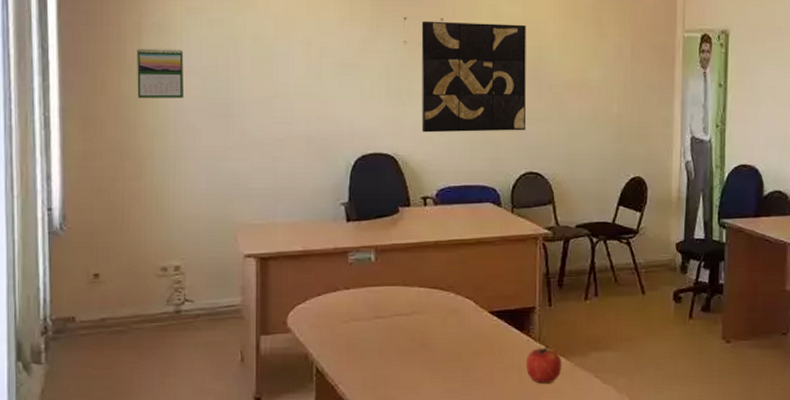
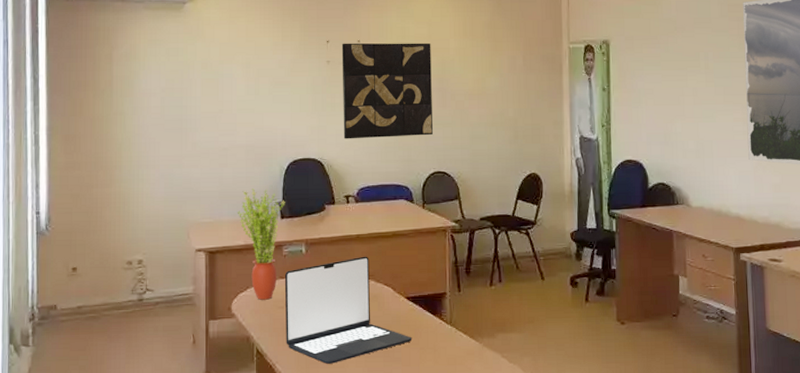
calendar: present [137,47,184,99] -> none [108,74,146,118]
potted plant: none [294,187,352,313] -> present [237,189,285,300]
laptop: none [349,265,496,384] -> present [284,256,412,364]
apple: present [525,345,562,384] -> none [439,328,472,363]

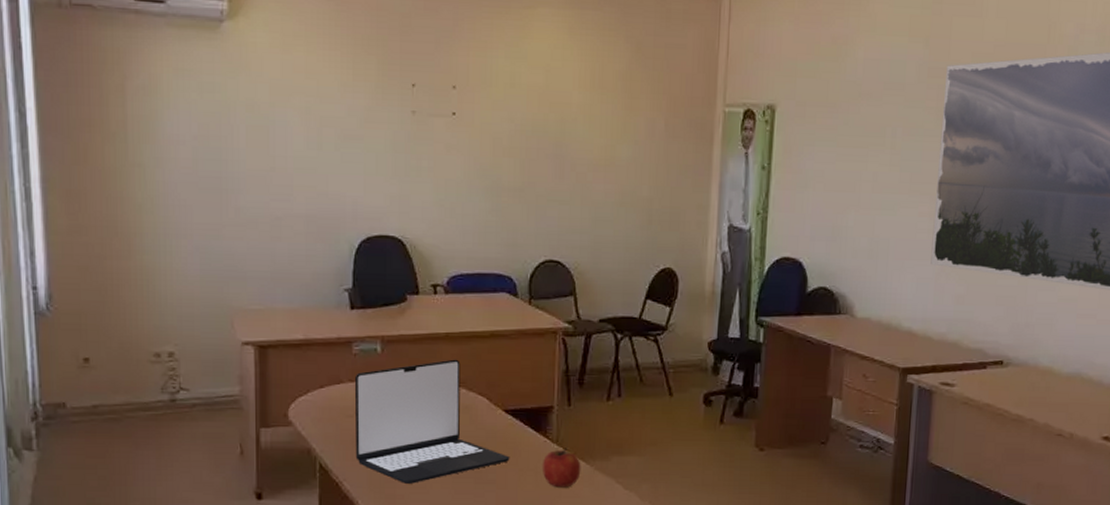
potted plant: present [237,189,285,300] -> none [294,270,356,406]
wall art: present [341,43,433,139] -> none [431,88,548,215]
apple: none [439,328,472,363] -> present [542,448,581,488]

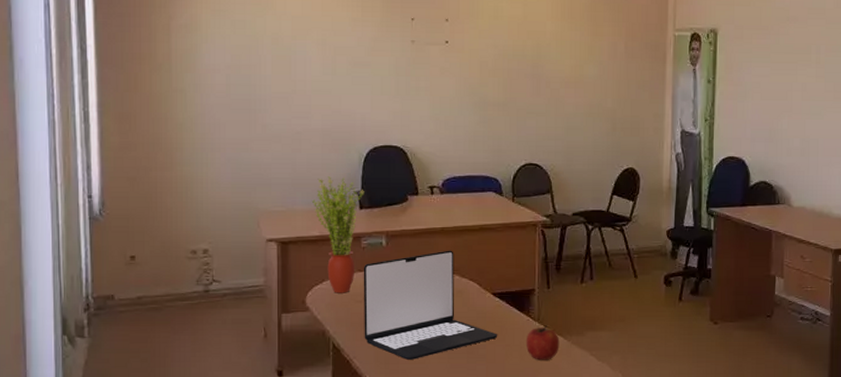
potted plant: none [294,270,356,406] -> present [311,176,364,293]

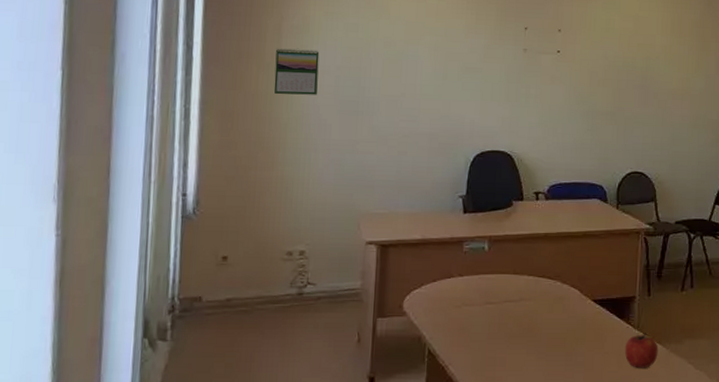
calendar: none [167,47,209,95] -> present [274,48,320,95]
potted plant: present [311,176,364,293] -> none [414,180,469,298]
laptop: present [363,250,498,360] -> none [461,256,597,367]

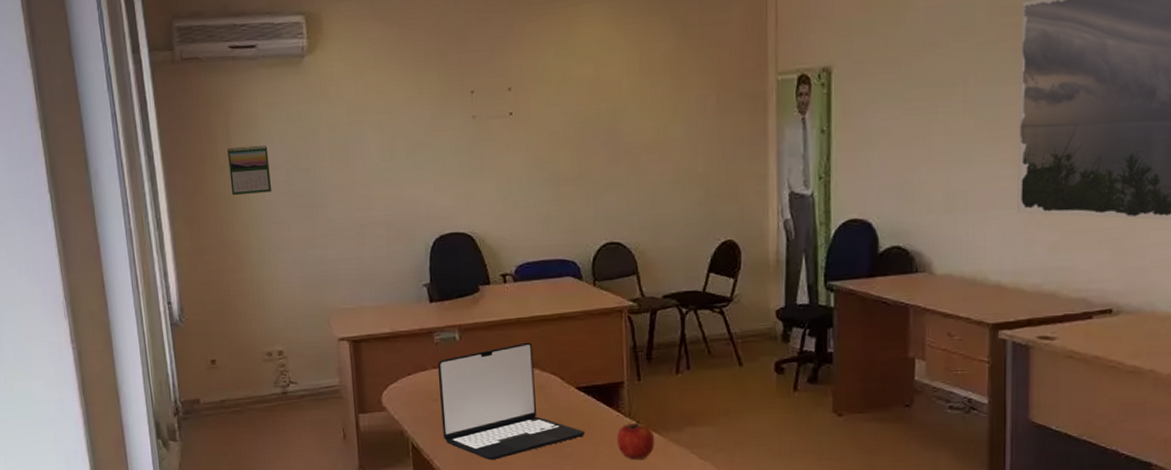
laptop: none [461,256,597,367] -> present [437,342,585,460]

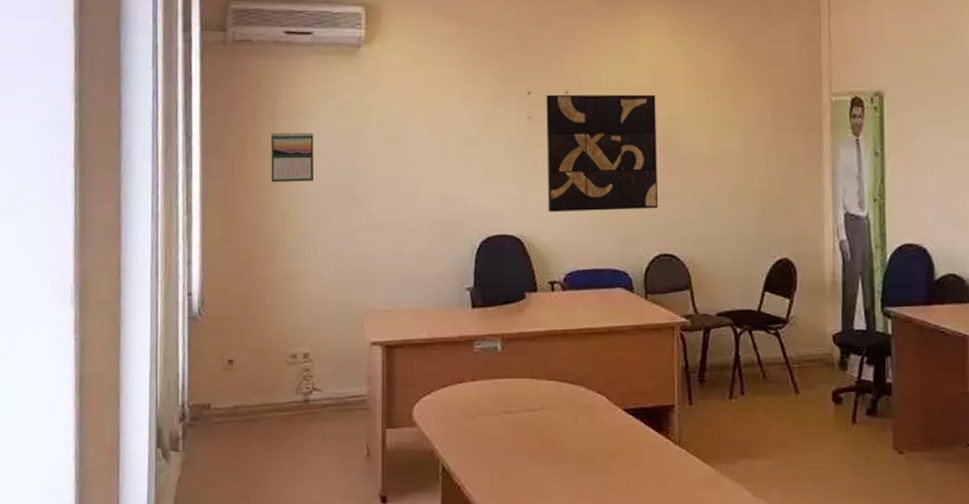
laptop: present [437,342,585,460] -> none [476,356,632,488]
wall art: none [489,85,603,209] -> present [546,94,658,213]
apple: present [616,421,655,459] -> none [665,450,706,494]

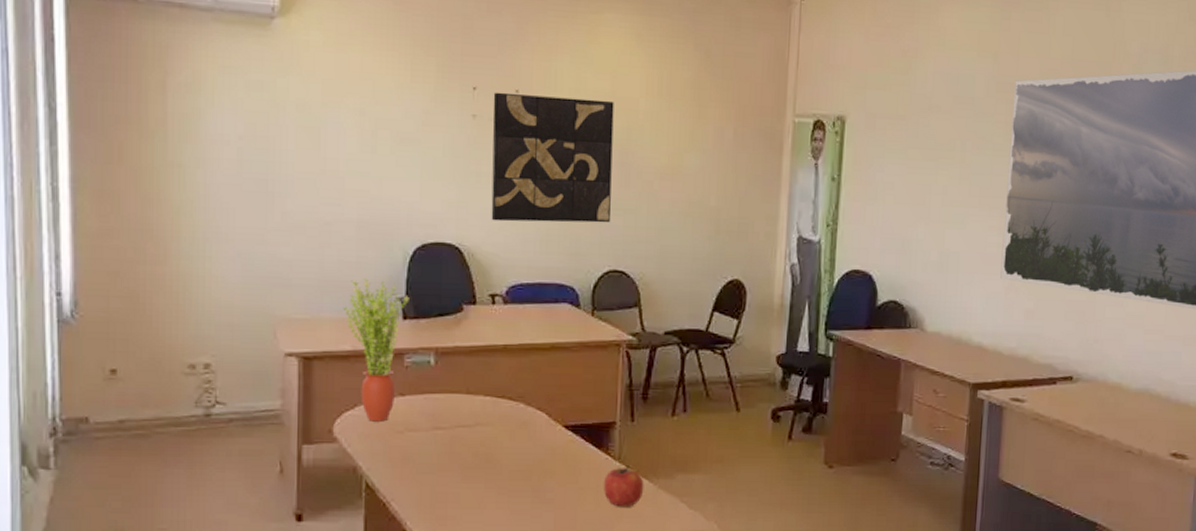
calendar: present [270,131,314,183] -> none [161,111,216,172]
potted plant: none [419,271,477,406] -> present [342,278,409,422]
apple: none [665,450,706,494] -> present [603,465,644,507]

